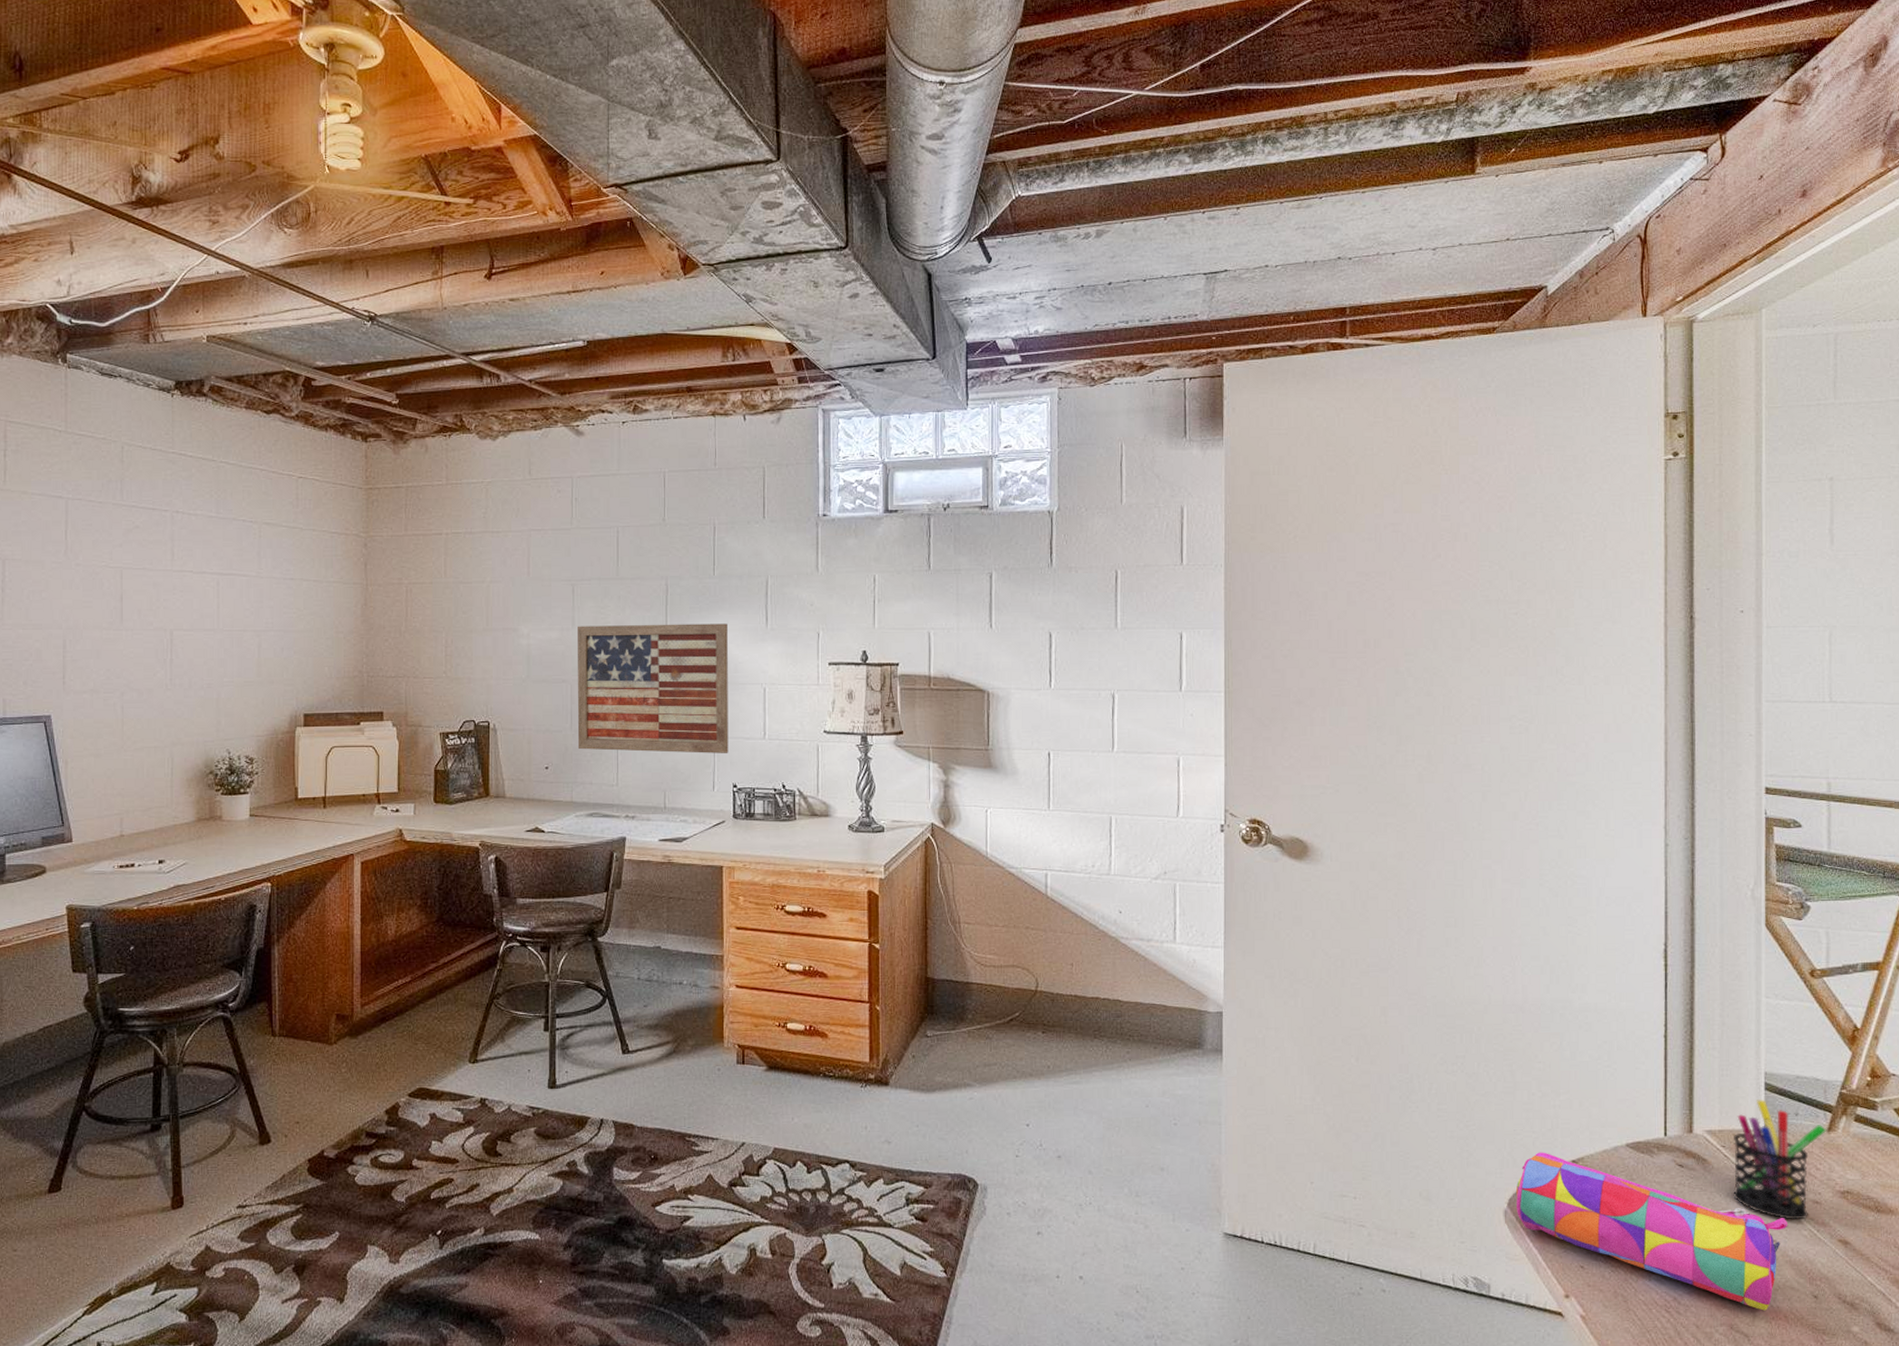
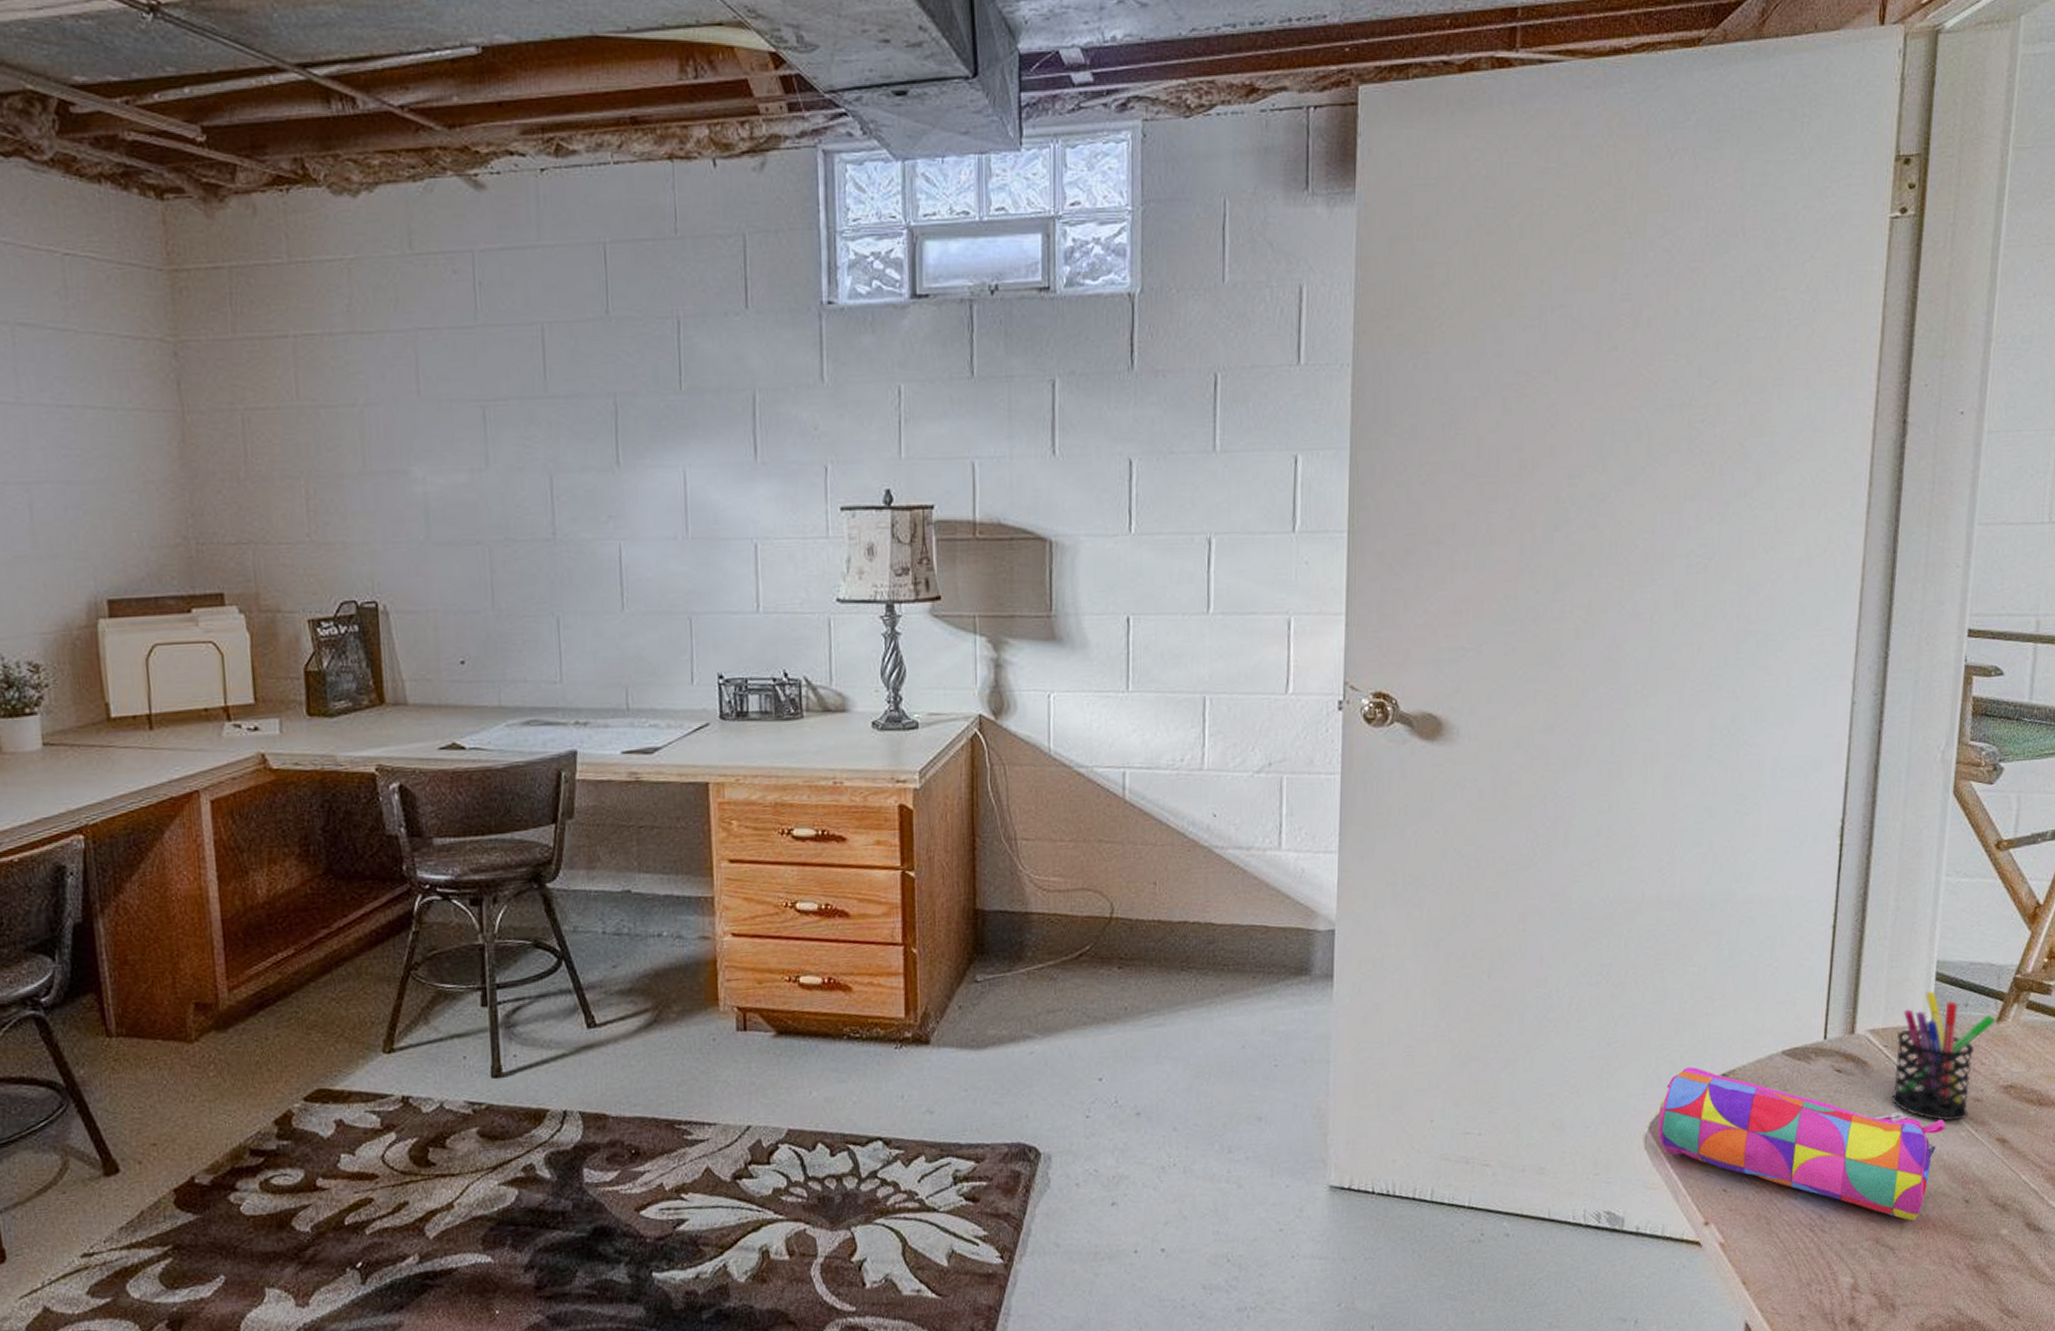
wall art: present [577,623,729,754] -> none [493,456,711,636]

